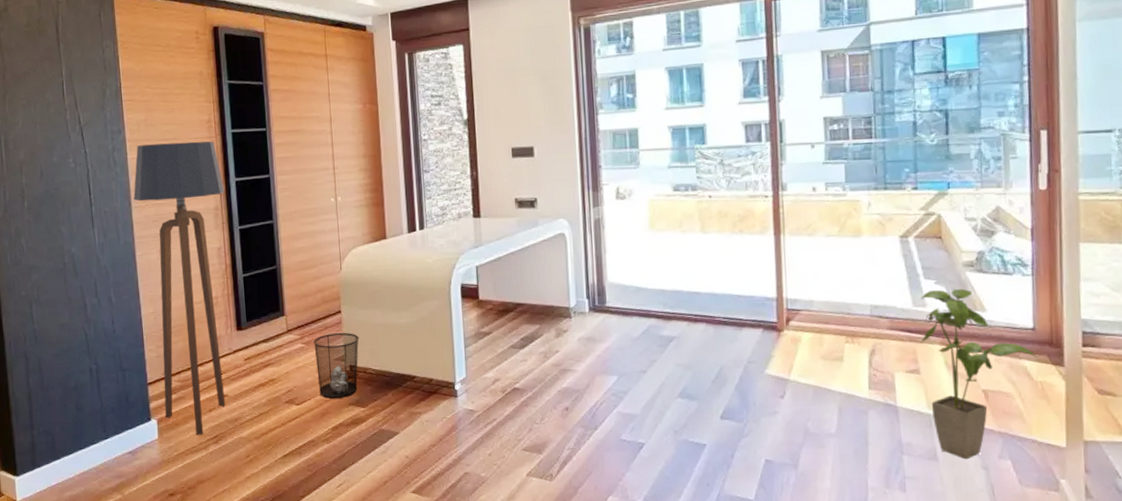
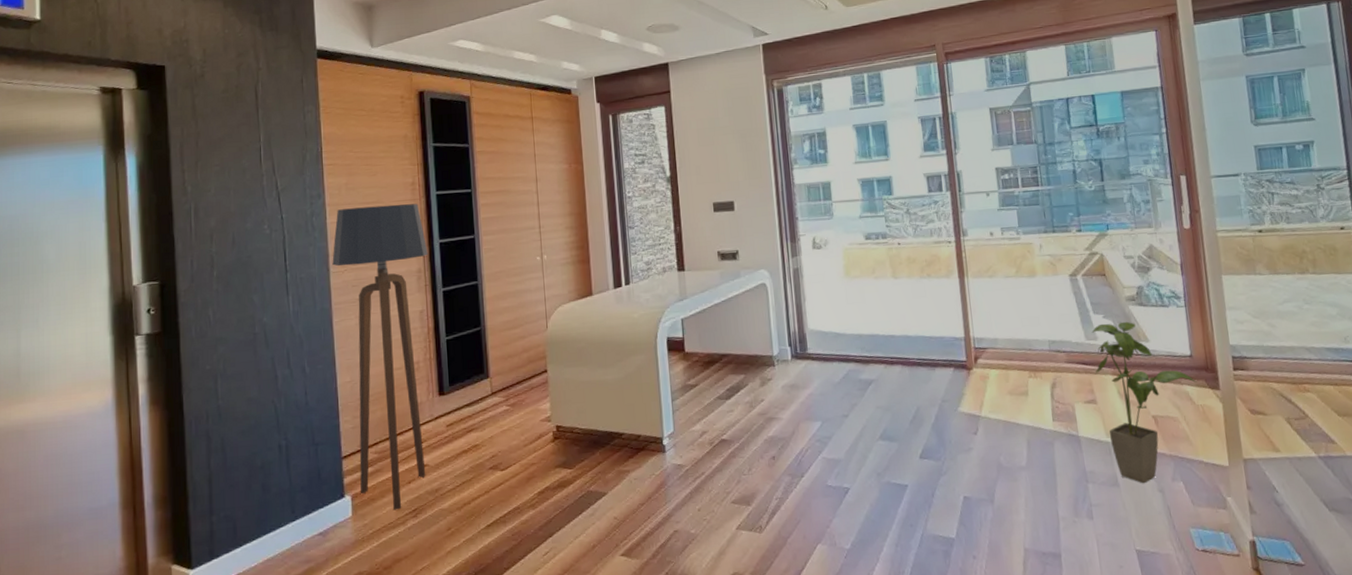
waste bin: present [314,332,359,399] -> none [519,392,566,462]

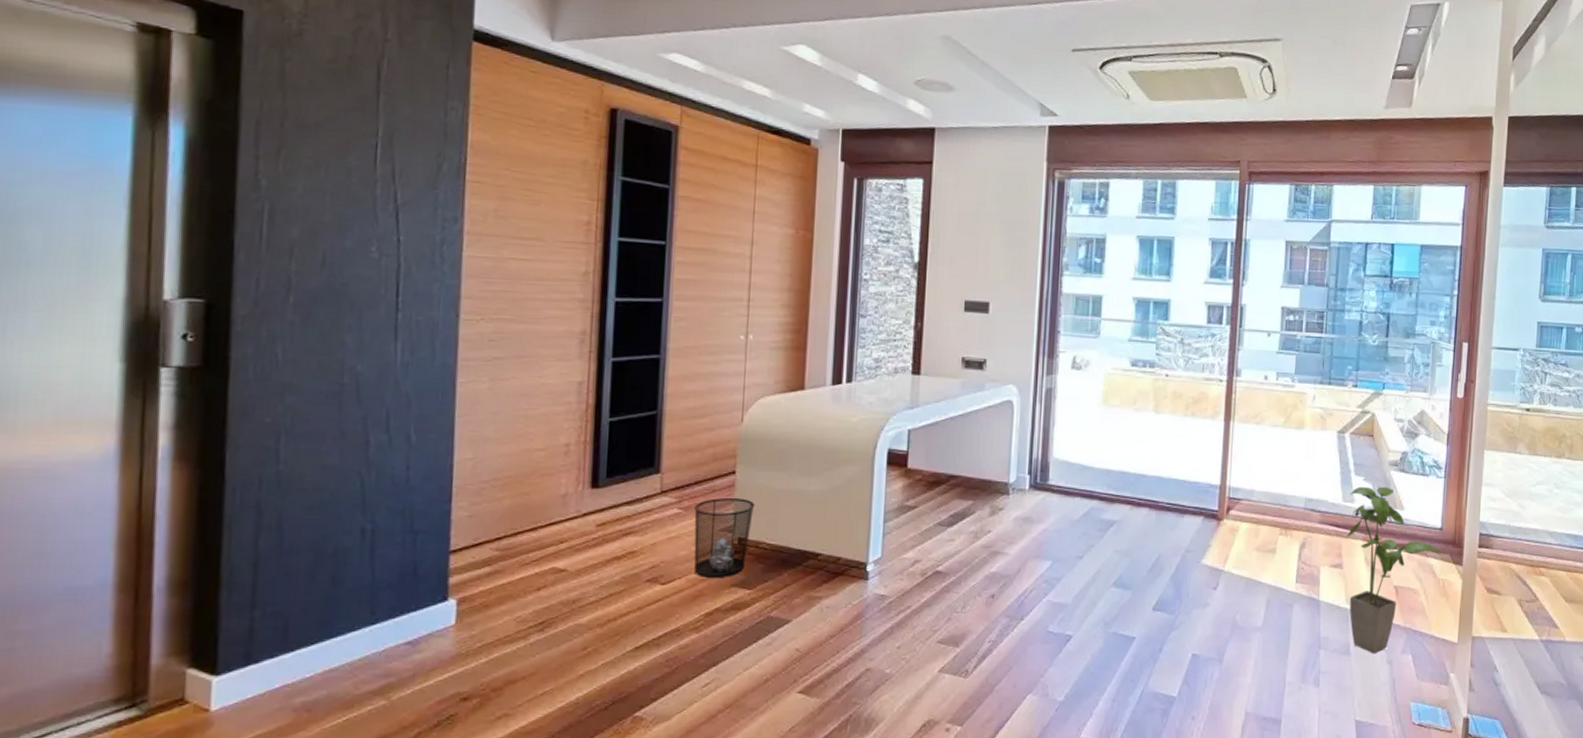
floor lamp: present [332,203,428,510] -> none [464,241,599,621]
waste bin: none [519,392,566,462] -> present [694,497,755,579]

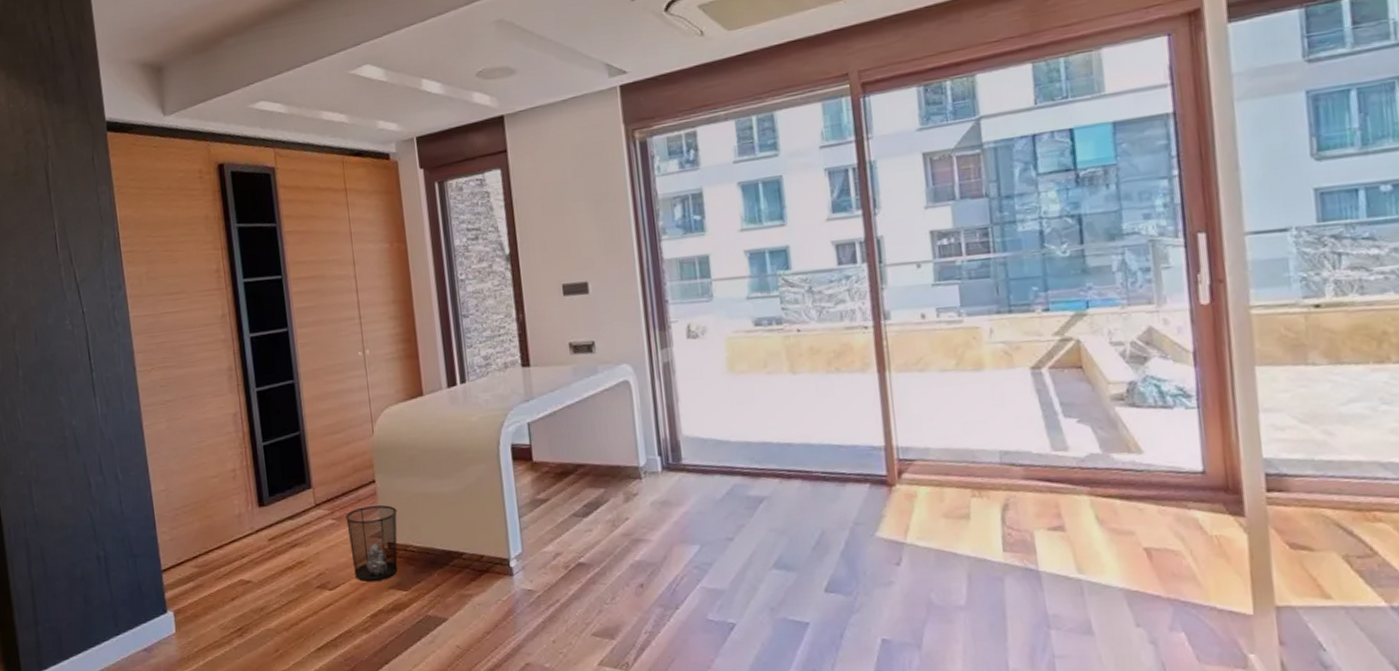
house plant: present [1346,486,1443,654] -> none [1060,427,1211,633]

